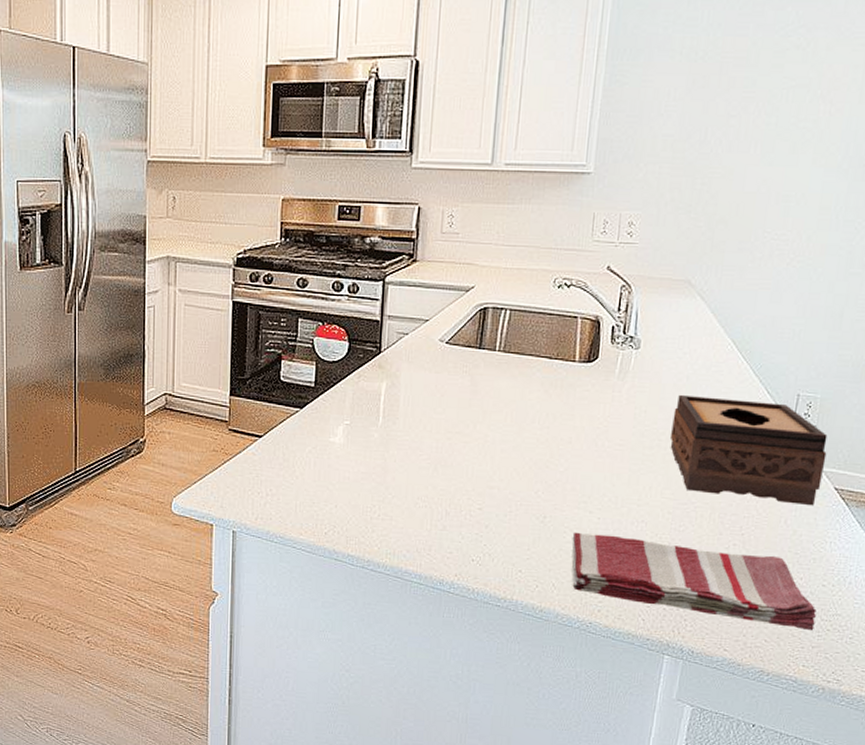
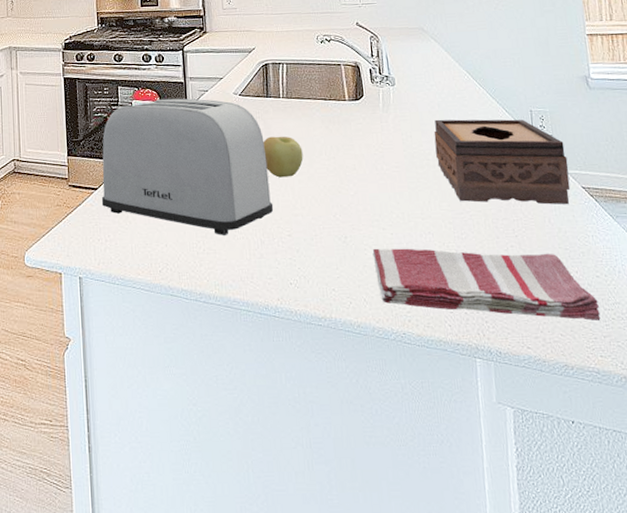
toaster: none [265,338,468,503] -> present [101,98,274,236]
apple: none [465,395,512,445] -> present [263,136,303,178]

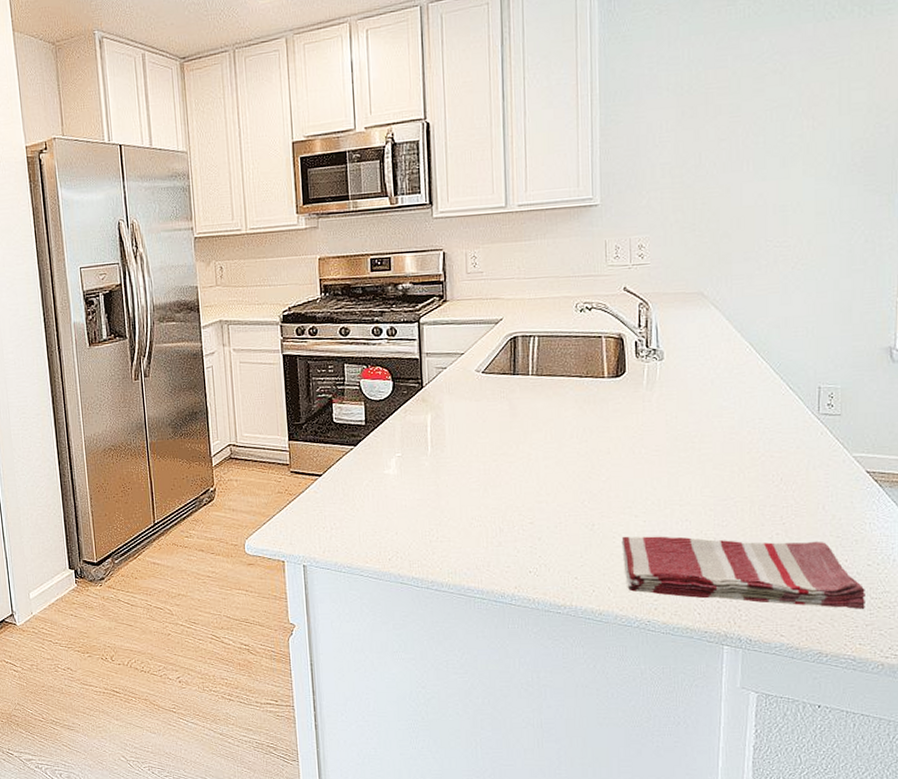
toaster: present [101,98,274,236] -> none [326,376,516,524]
apple: present [263,136,303,178] -> none [507,417,552,463]
tissue box: present [433,119,571,205] -> none [703,397,854,491]

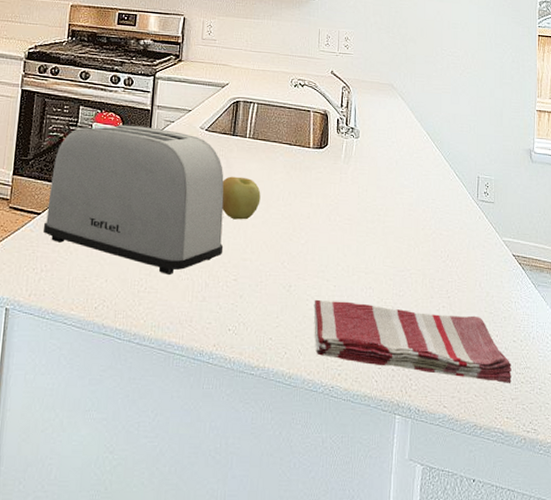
toaster: none [326,376,516,524] -> present [43,124,224,276]
apple: none [507,417,552,463] -> present [222,176,261,220]

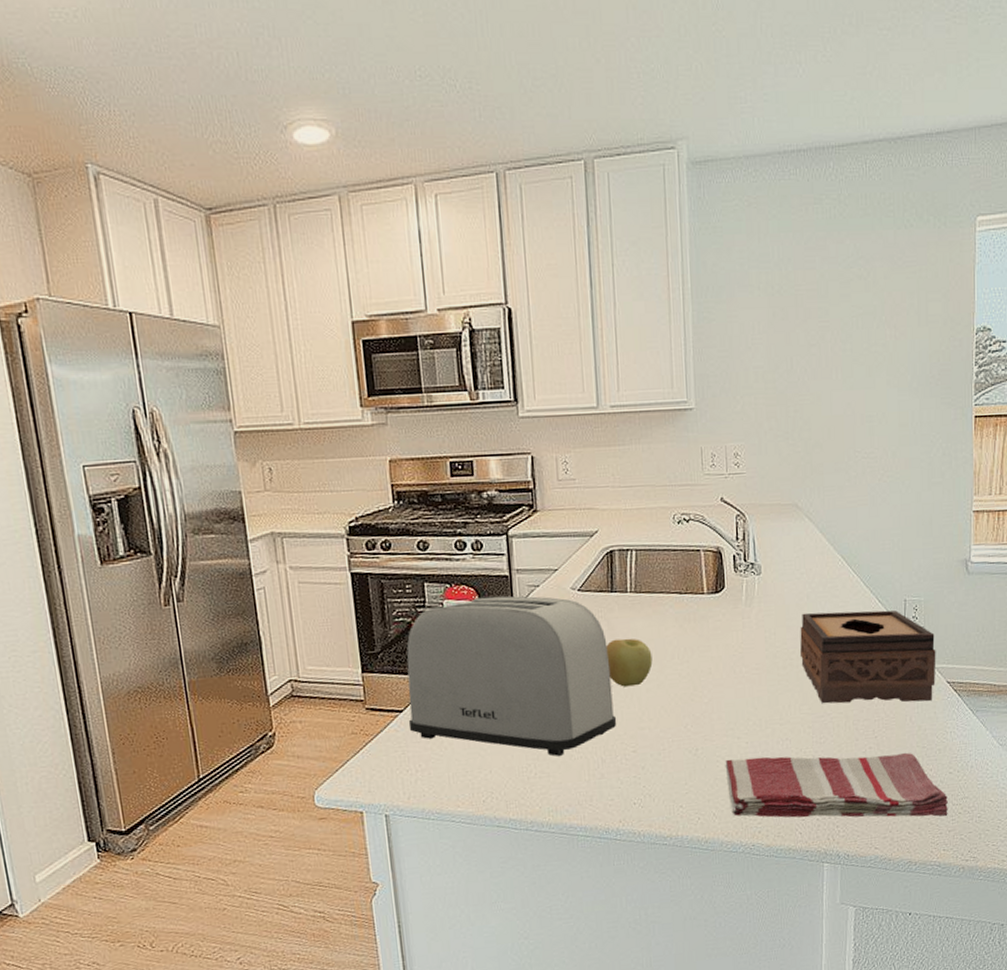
tissue box: none [387,176,504,271] -> present [800,610,936,704]

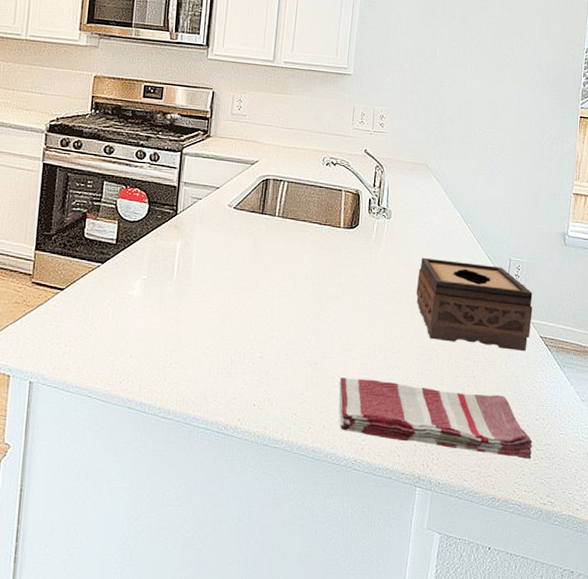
toaster: present [406,595,617,757] -> none [66,201,252,352]
apple: present [606,638,653,687] -> none [249,255,289,299]

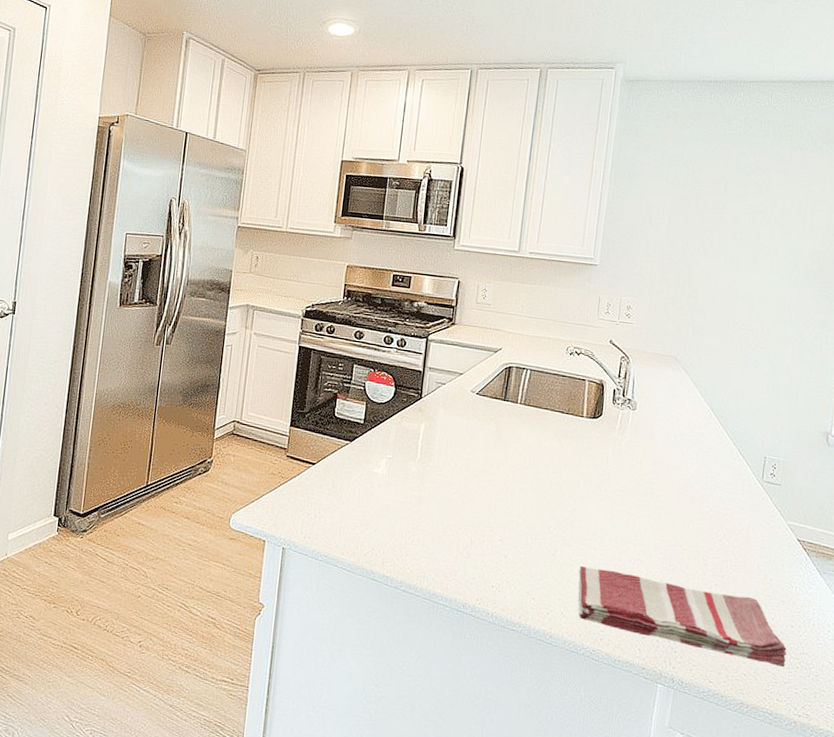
tissue box: present [416,257,533,352] -> none [661,450,790,555]

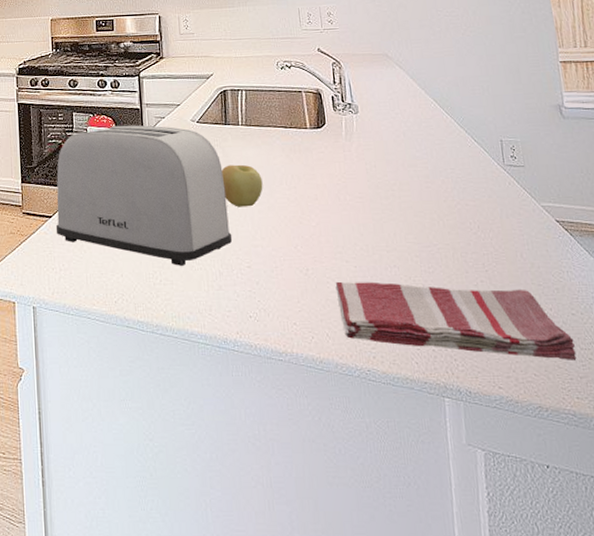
toaster: none [317,384,493,531] -> present [55,125,233,267]
apple: none [490,440,530,484] -> present [221,164,263,207]

